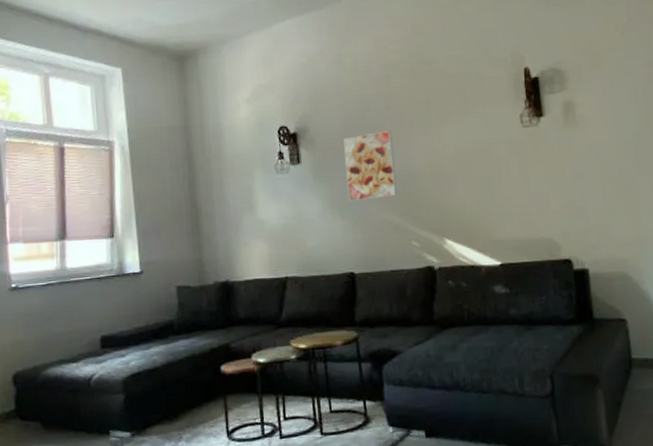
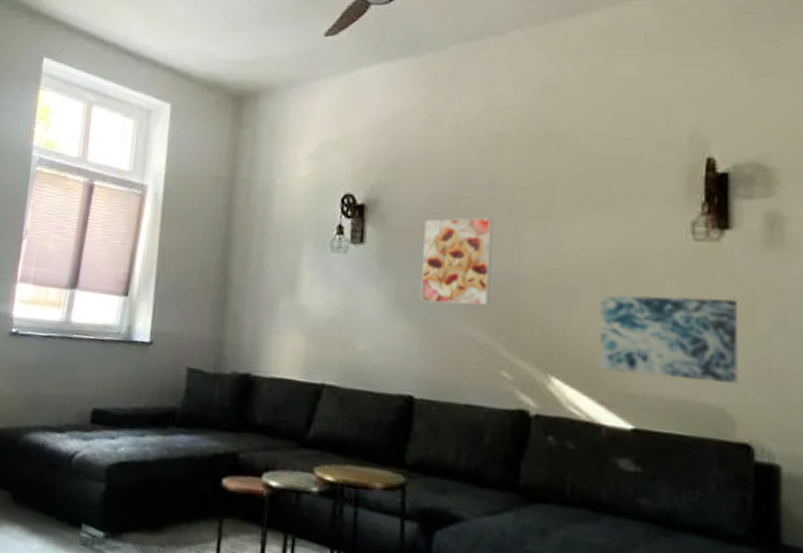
wall art: none [470,164,559,229] -> present [598,295,738,383]

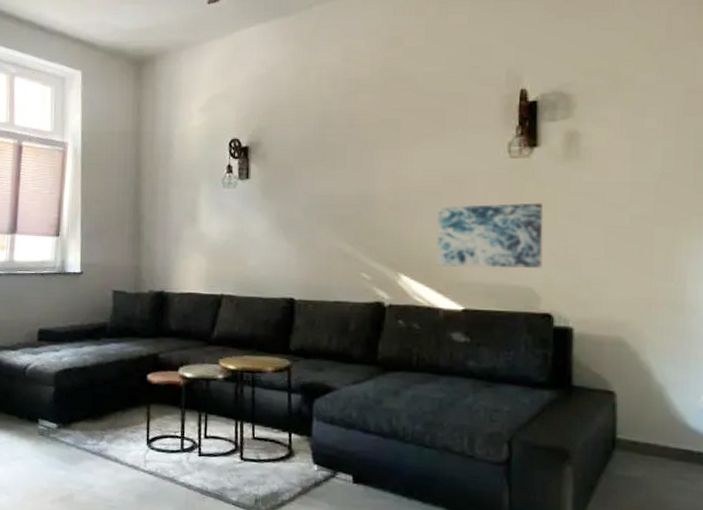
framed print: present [420,217,494,306] -> none [296,150,353,224]

